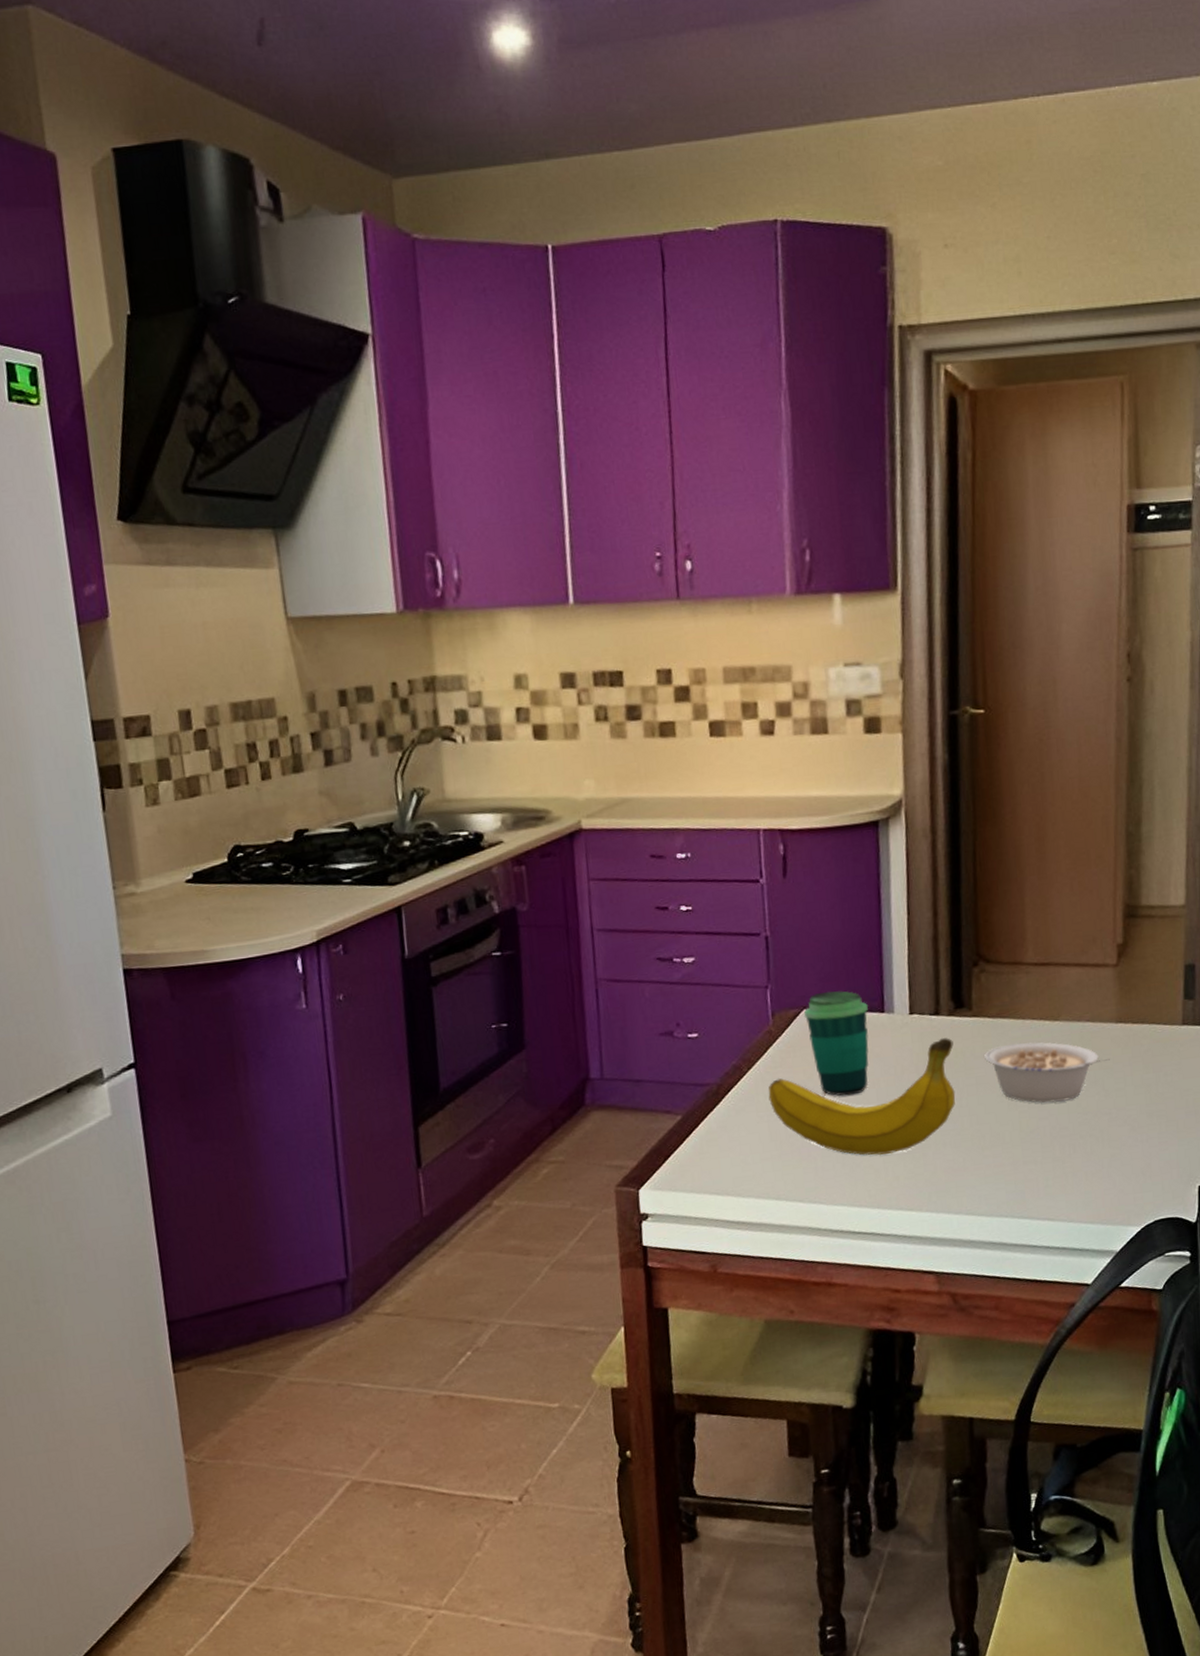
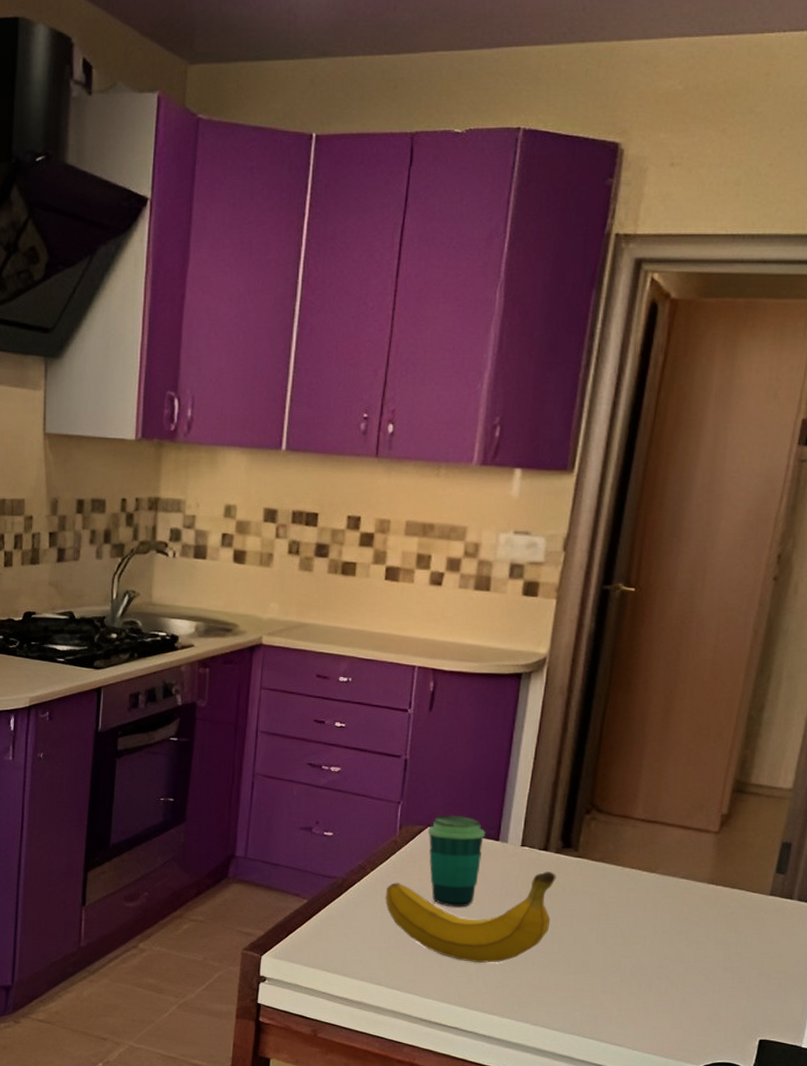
legume: present [984,1042,1110,1103] -> none [582,886,697,945]

